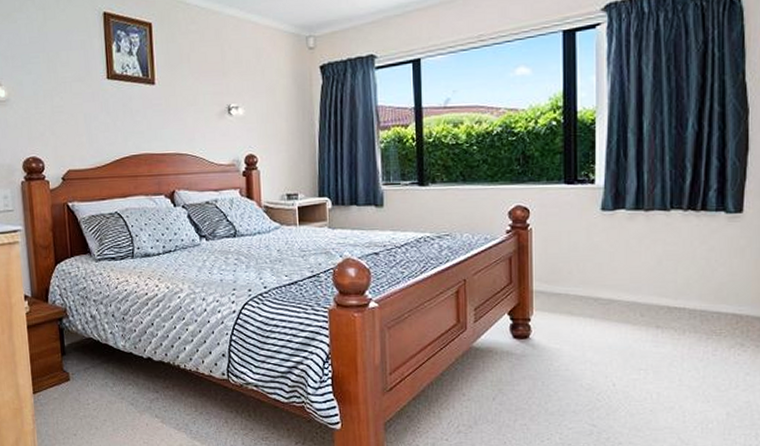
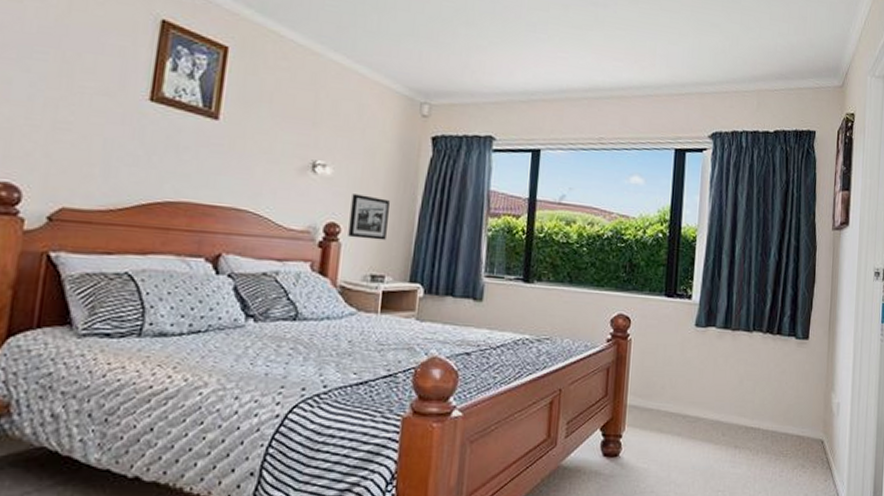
picture frame: none [262,127,294,165] -> present [348,194,390,241]

